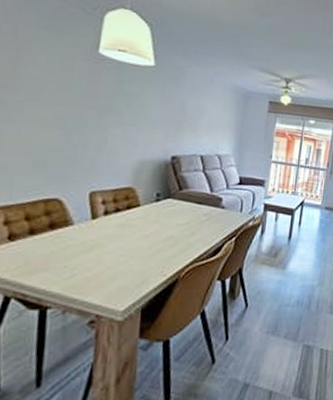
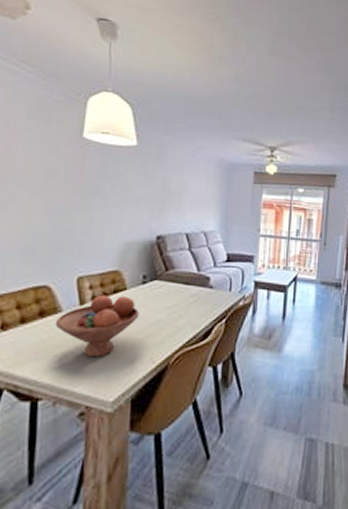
fruit bowl: none [65,210,152,269] -> present [55,295,139,358]

